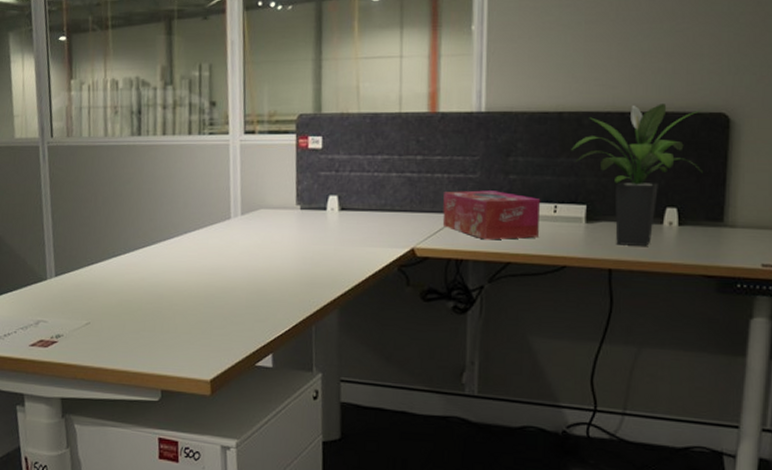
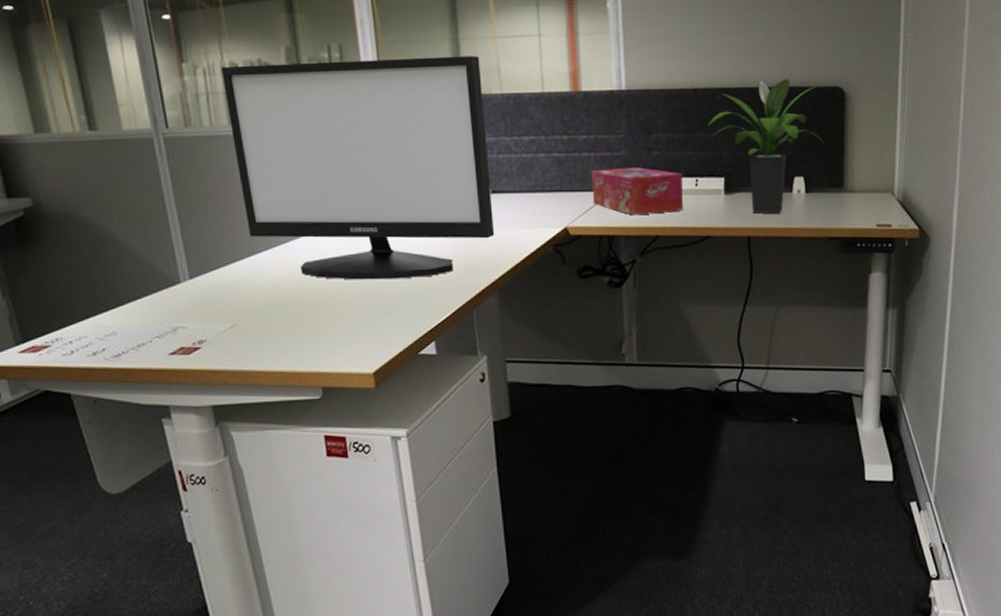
monitor: none [103,76,341,290] -> present [221,56,495,280]

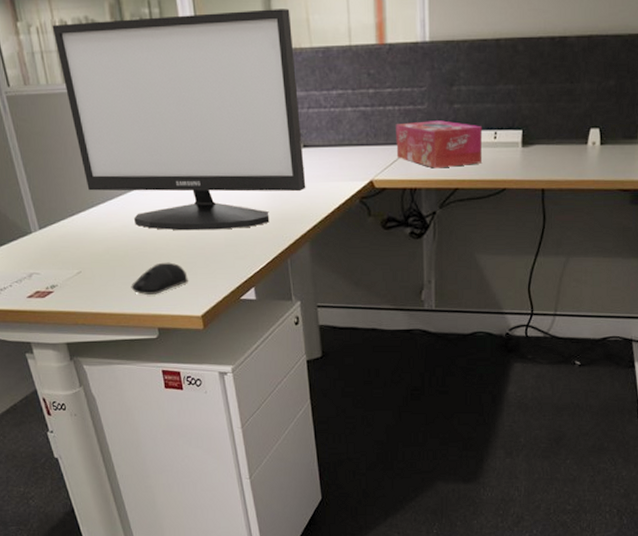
computer mouse: none [292,314,359,350] -> present [131,262,188,295]
potted plant: present [707,79,824,214] -> none [508,27,622,166]

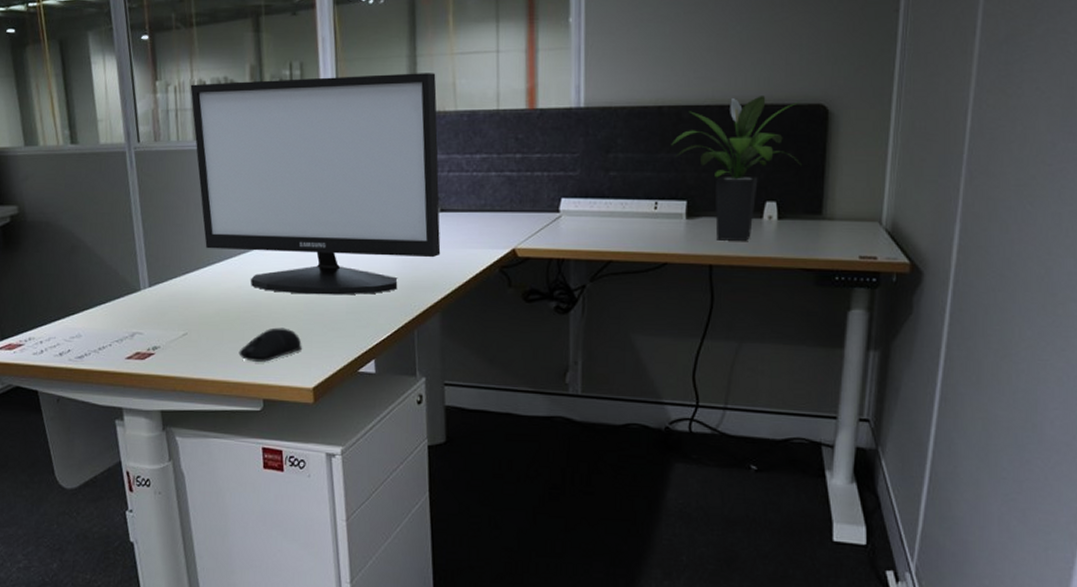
tissue box: present [396,120,483,169] -> none [543,188,642,239]
potted plant: none [508,27,622,166] -> present [671,96,802,241]

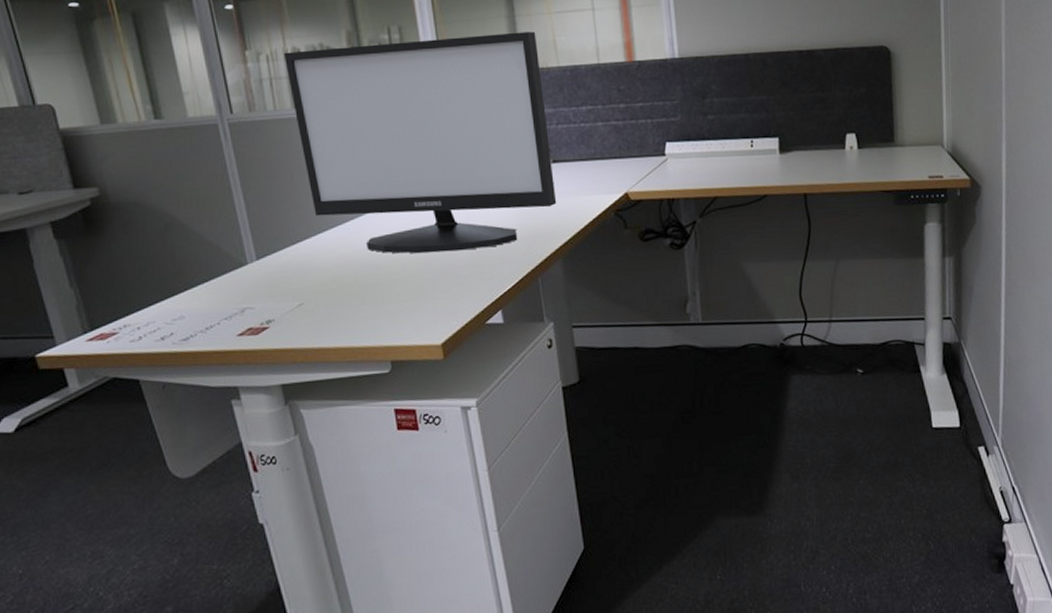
computer mouse: present [238,327,302,362] -> none [360,288,426,325]
potted plant: present [671,96,802,241] -> none [759,41,873,171]

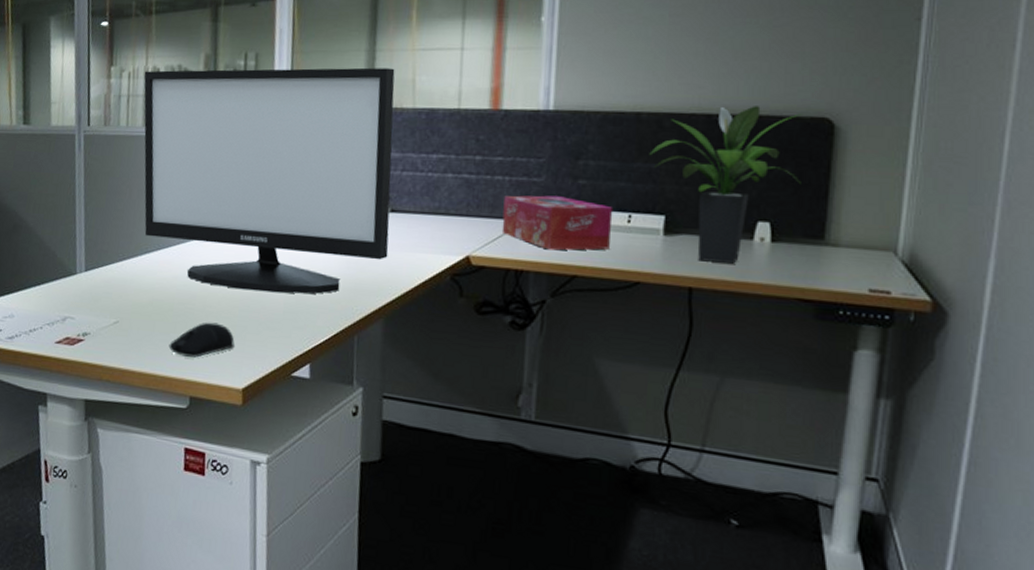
computer mouse: none [360,288,426,325] -> present [168,322,235,358]
tissue box: none [649,131,740,178] -> present [501,195,613,251]
potted plant: none [759,41,873,171] -> present [649,106,802,264]

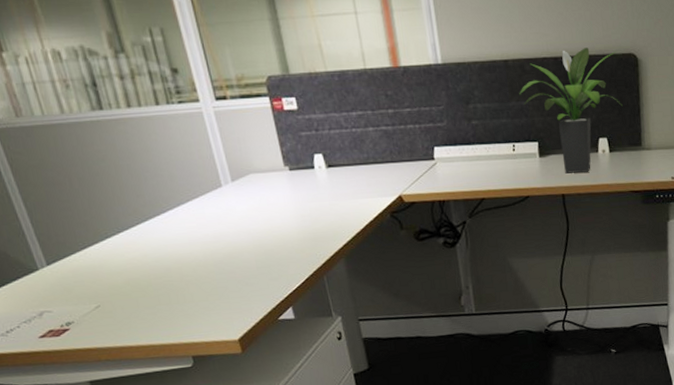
monitor: present [144,67,395,294] -> none [43,35,336,257]
computer mouse: present [168,322,235,358] -> none [157,288,220,324]
tissue box: present [501,195,613,251] -> none [418,136,504,181]

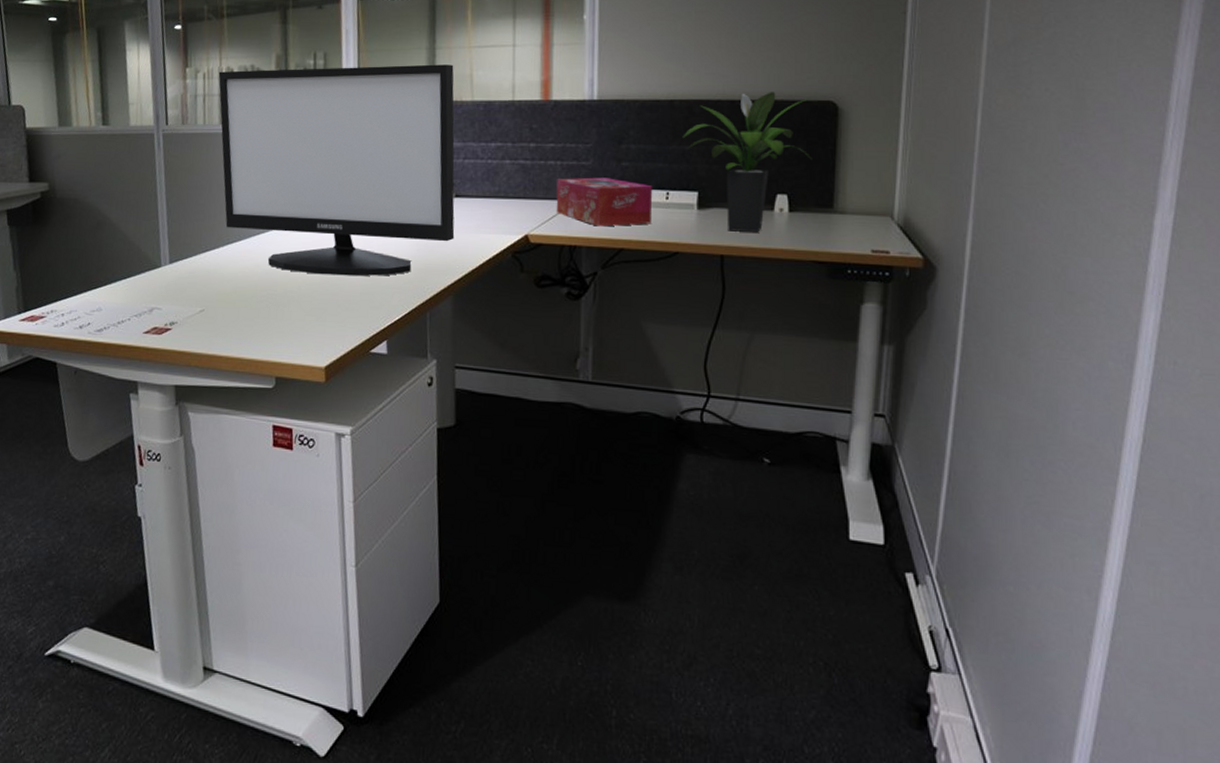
monitor: none [43,35,336,257] -> present [218,64,455,276]
tissue box: none [418,136,504,181] -> present [556,177,653,227]

